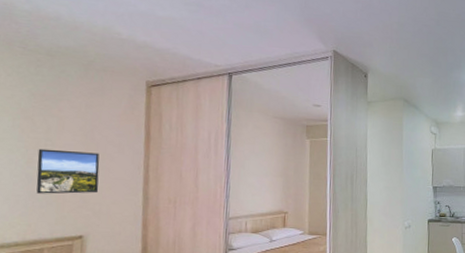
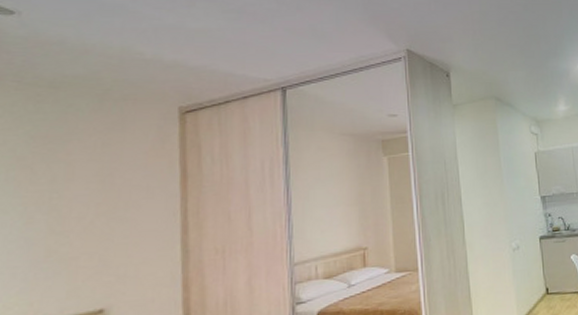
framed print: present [36,148,100,194] -> none [39,201,123,262]

